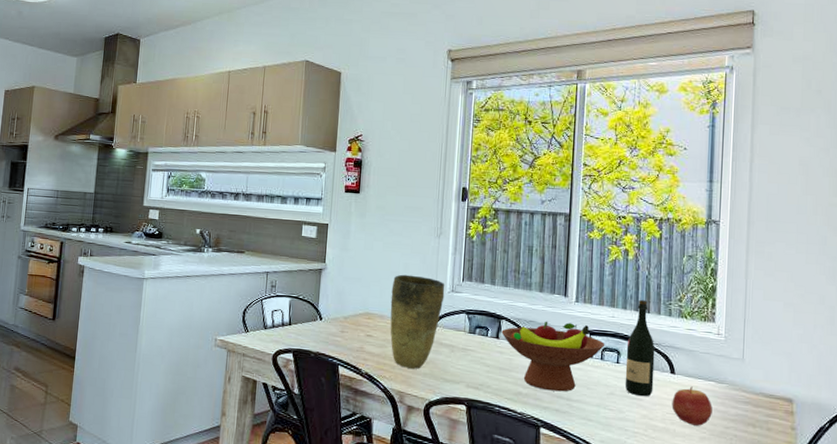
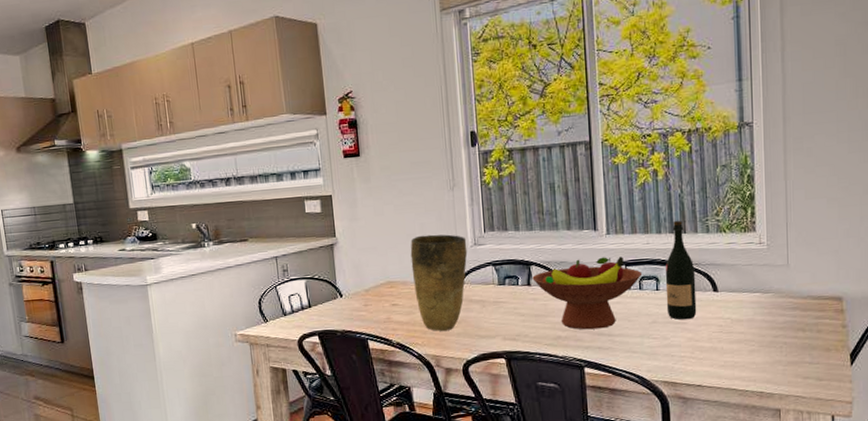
apple: present [672,386,712,426] -> none [717,301,760,340]

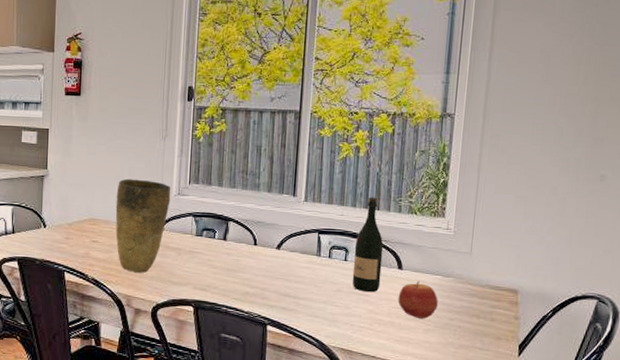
fruit bowl: present [532,257,643,330] -> none [229,221,334,291]
apple: none [717,301,760,340] -> present [398,281,438,319]

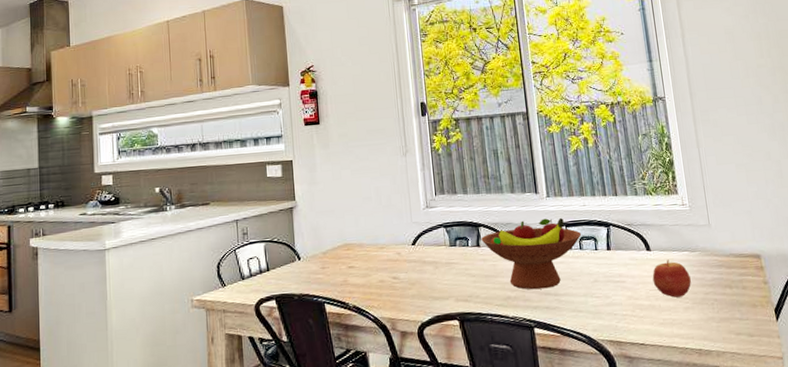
vase: present [115,178,171,273] -> none [366,197,420,293]
fruit bowl: none [229,221,334,291] -> present [481,218,582,290]
wine bottle: present [352,196,384,293] -> none [601,183,634,279]

